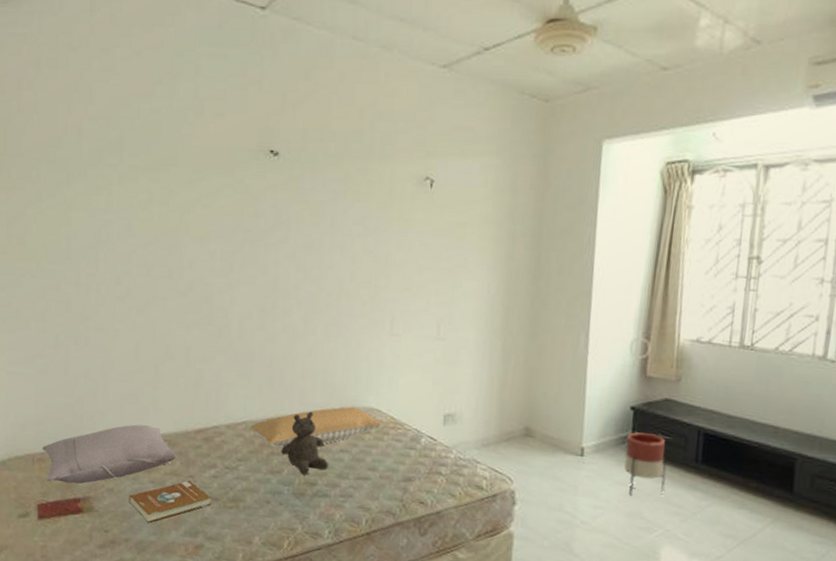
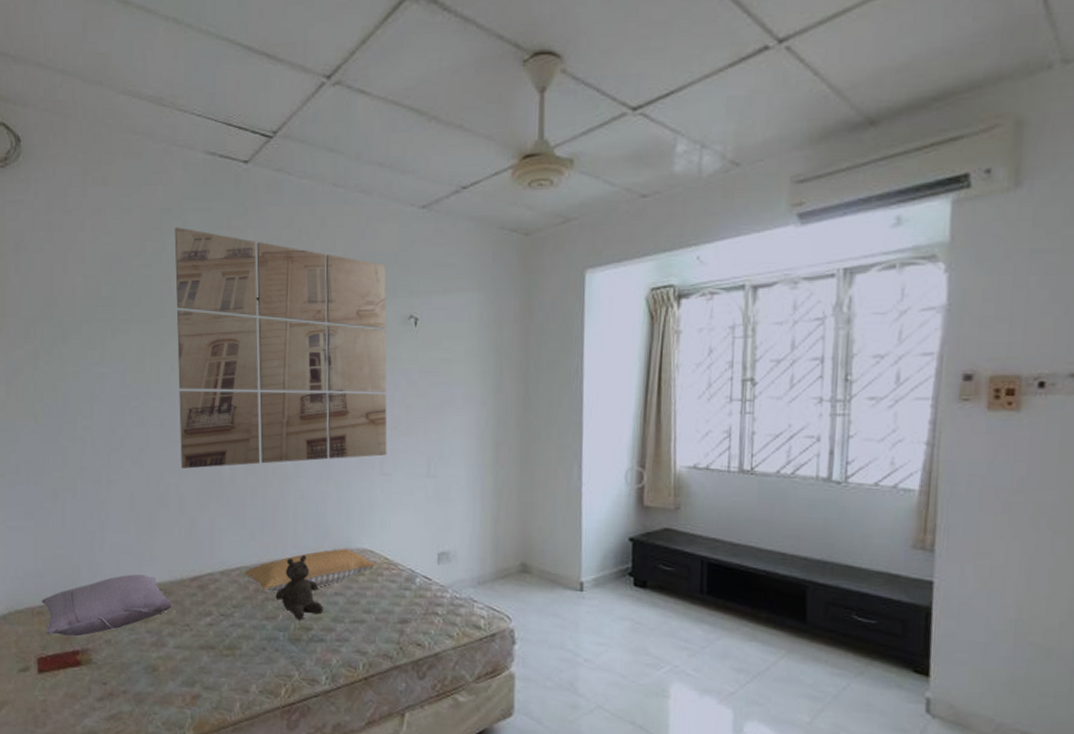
book: present [128,481,211,522] -> none [126,630,208,673]
wall art: none [186,72,404,321] -> present [174,227,388,469]
planter: present [624,432,667,496] -> none [626,564,671,631]

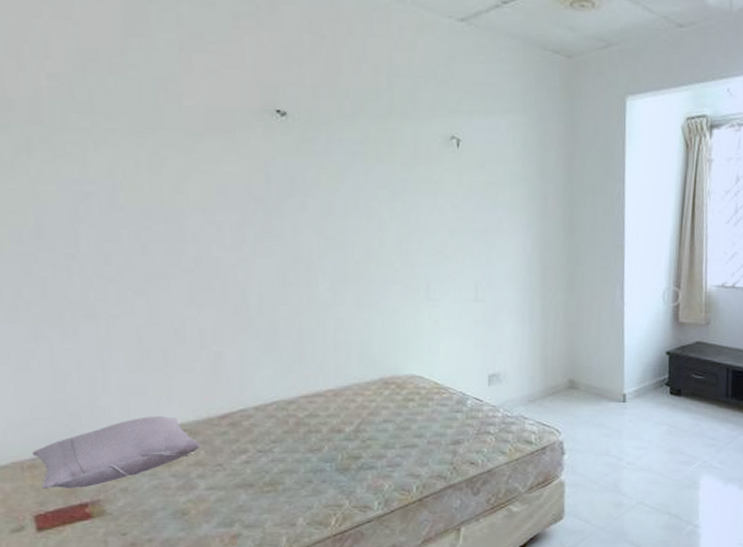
wall art: present [174,227,388,469] -> none [166,22,433,300]
pillow: present [244,549,377,592] -> none [282,376,427,424]
teddy bear: present [275,554,324,620] -> none [319,384,373,450]

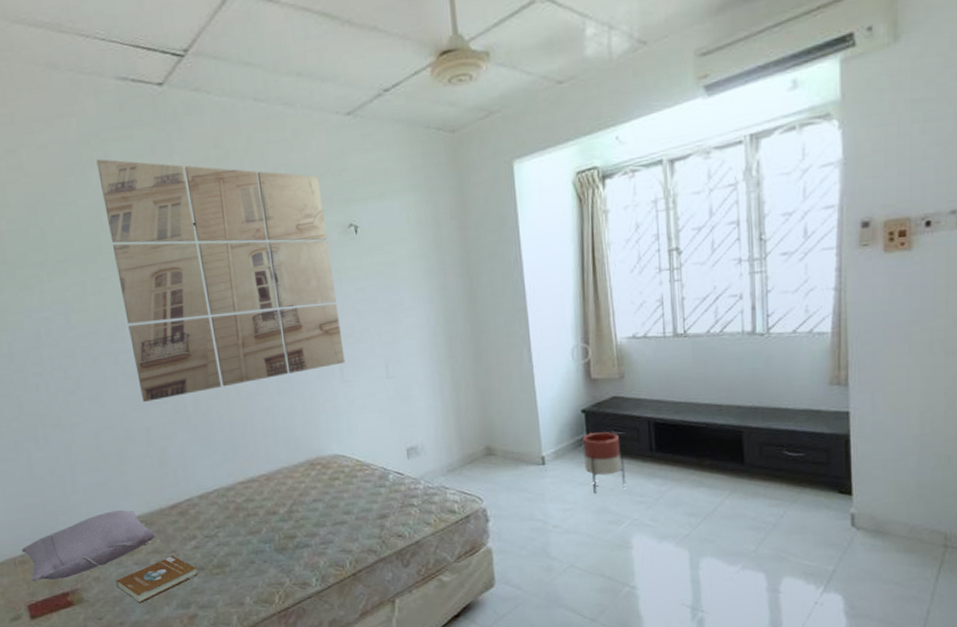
book: none [147,470,246,518] -> present [115,556,198,603]
wall art: none [166,22,433,300] -> present [96,159,345,402]
planter: none [663,375,701,434] -> present [582,432,626,494]

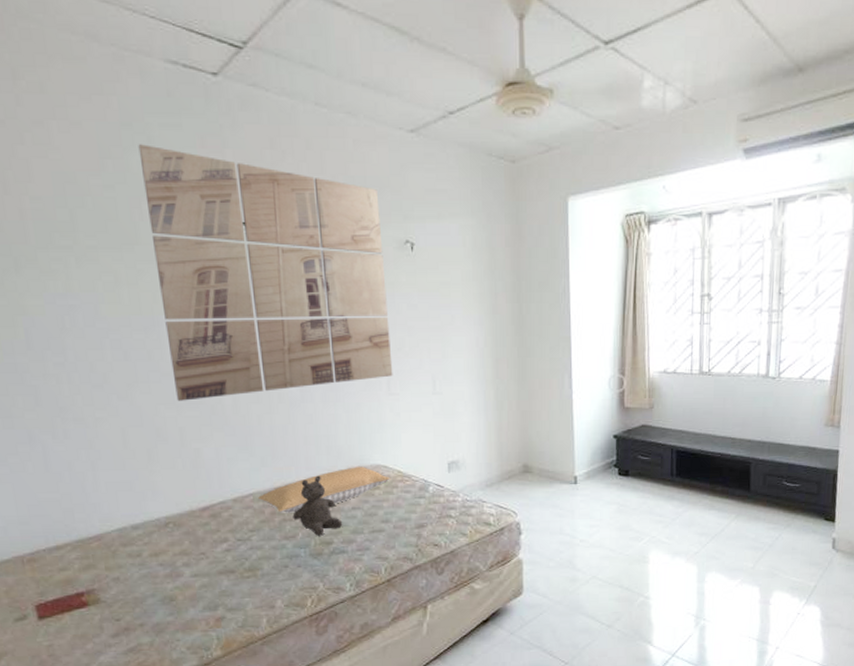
pillow: present [21,510,156,581] -> none [31,510,185,580]
book: present [115,556,198,603] -> none [137,558,228,604]
pillow: none [222,457,350,508] -> present [258,466,391,513]
teddy bear: none [256,468,305,530] -> present [293,475,343,536]
planter: present [582,432,626,494] -> none [612,457,648,512]

